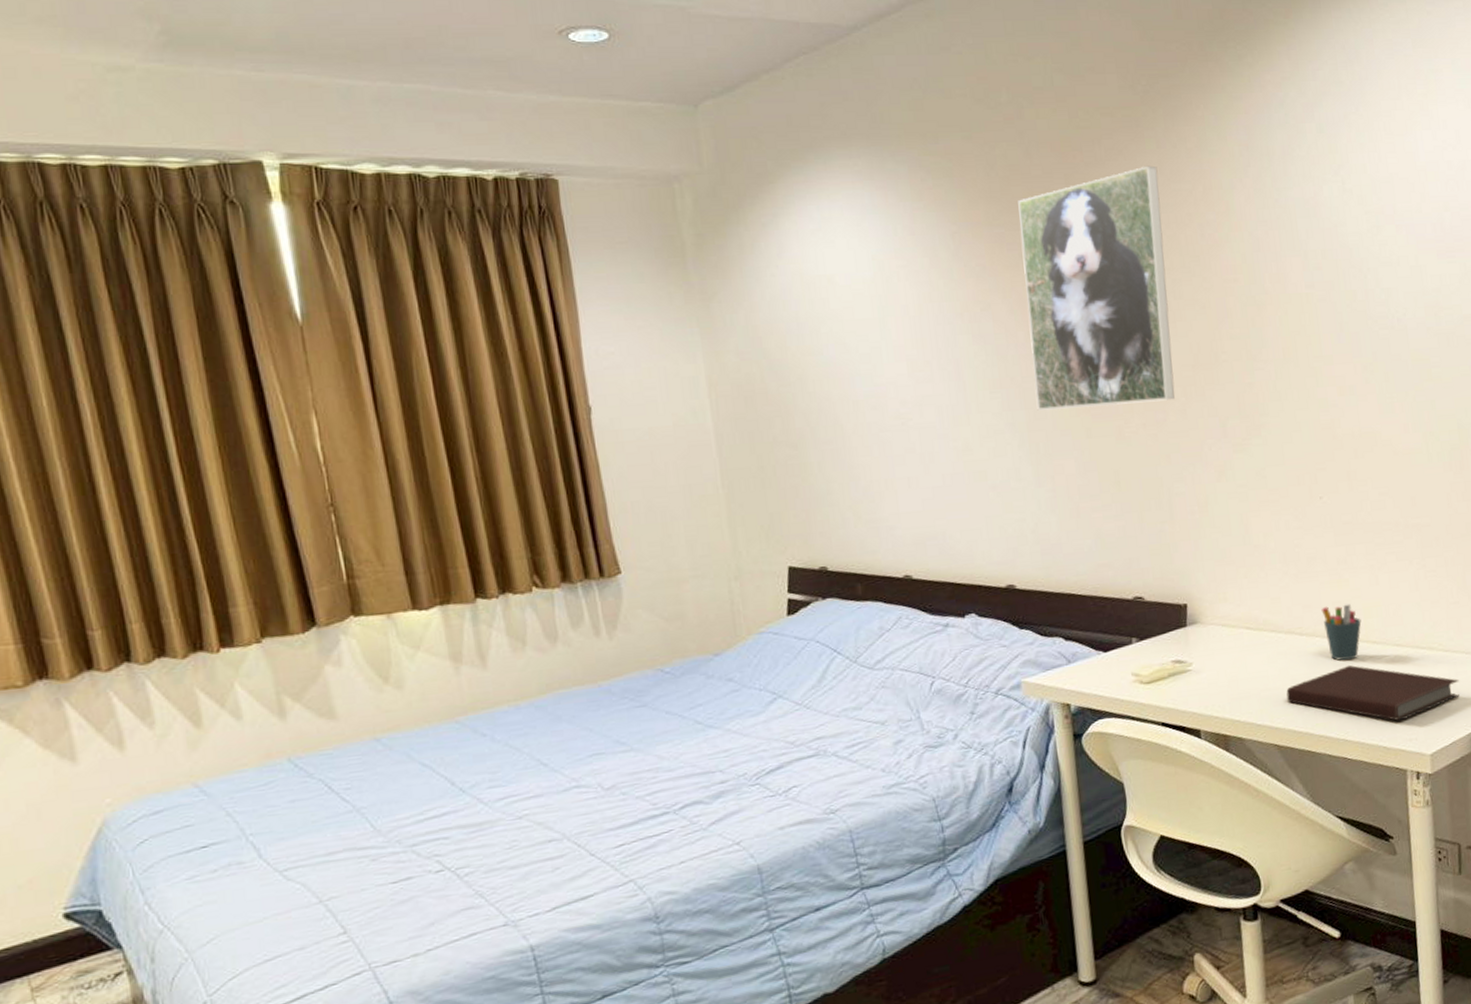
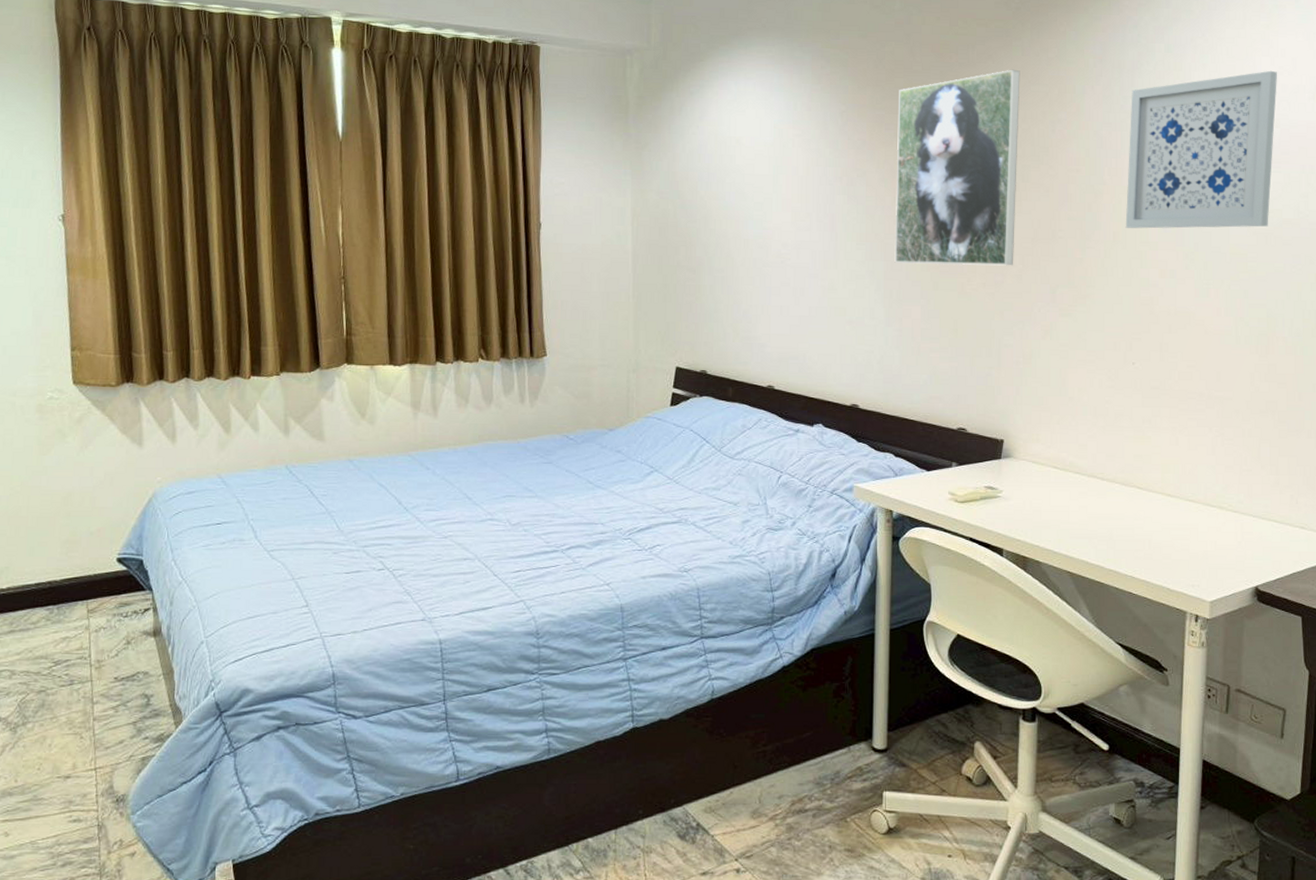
wall art: none [1285,146,1449,342] -> present [1125,70,1277,229]
notebook: present [1286,665,1460,722] -> none [1083,512,1244,568]
pen holder: present [1321,603,1362,661] -> none [1123,458,1159,508]

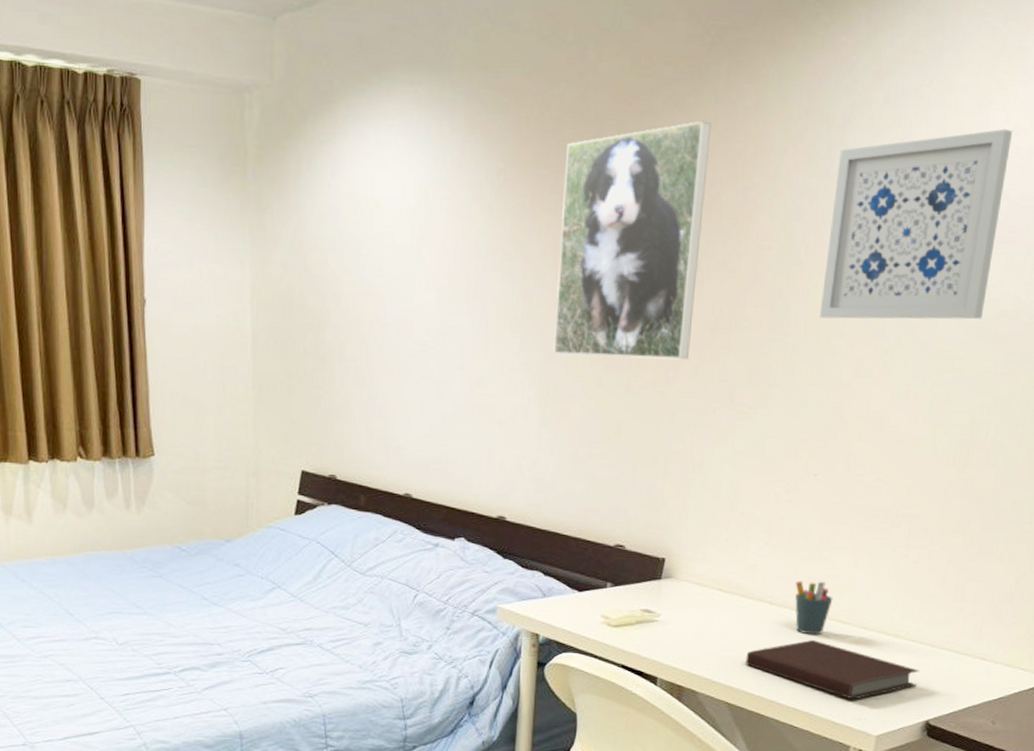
notebook: none [1083,512,1244,568] -> present [746,640,919,700]
pen holder: none [1123,458,1159,508] -> present [795,580,833,635]

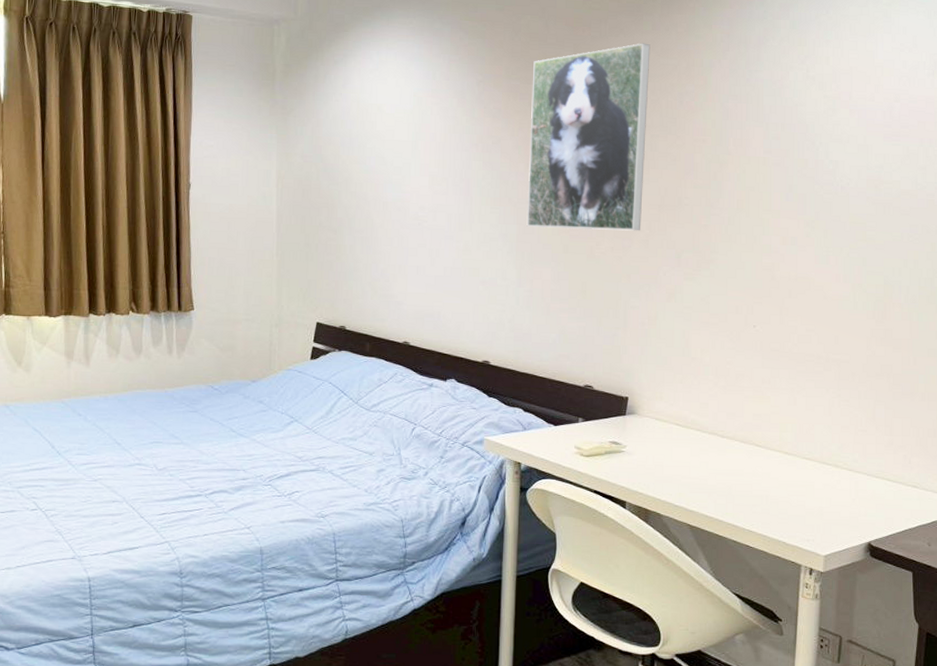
notebook: present [746,640,919,700] -> none [703,469,858,523]
pen holder: present [795,580,833,635] -> none [743,417,777,465]
wall art: present [819,128,1012,320] -> none [749,47,898,198]

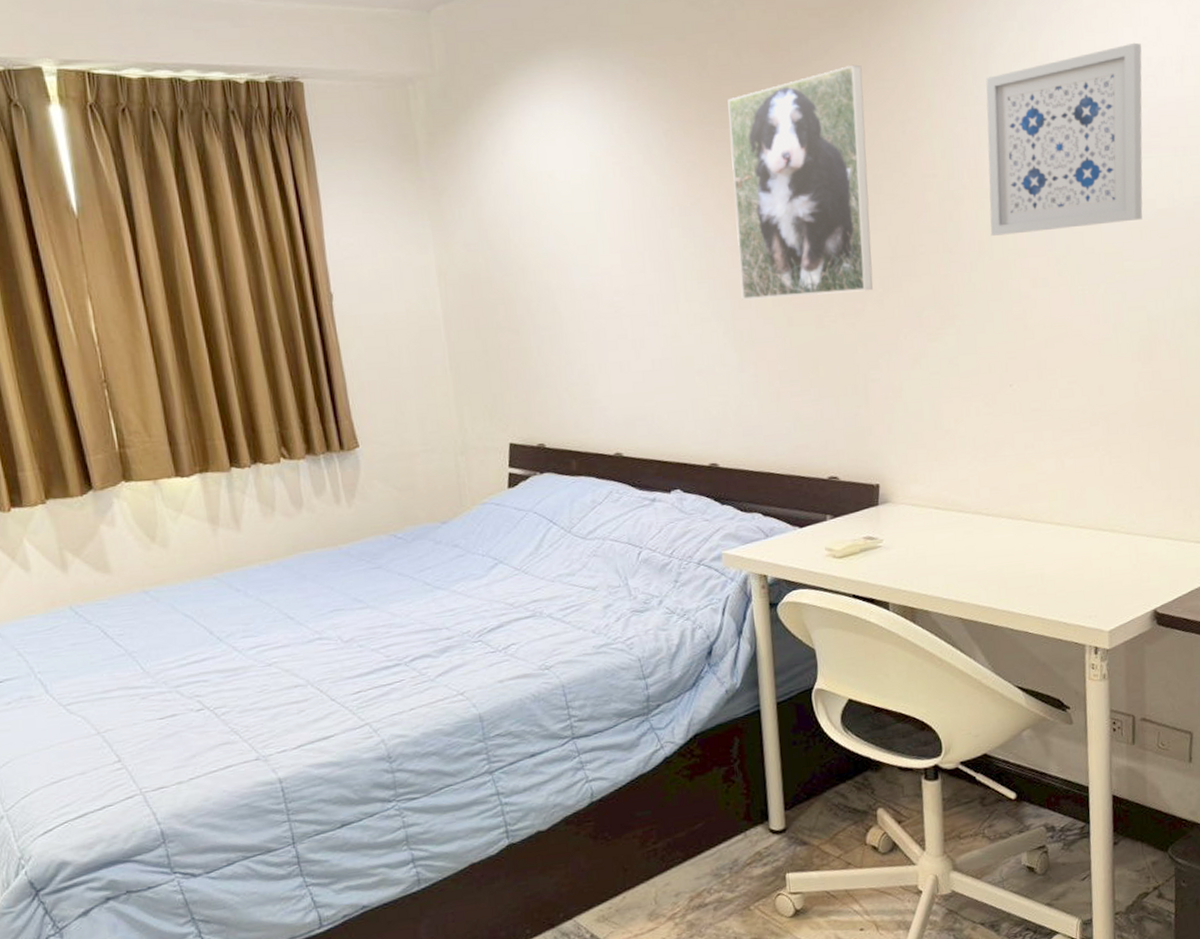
wall art: none [749,47,898,198] -> present [986,42,1143,236]

